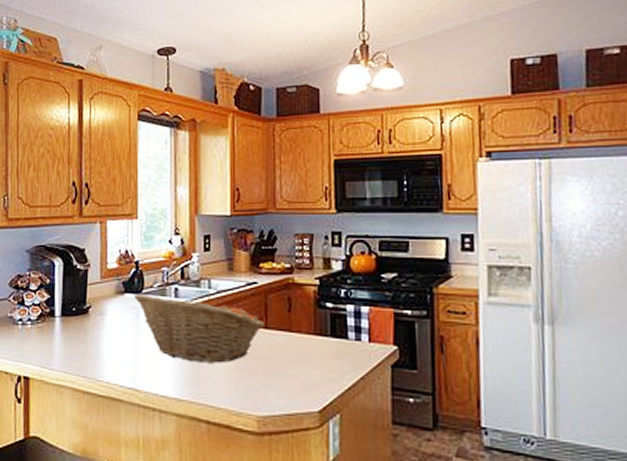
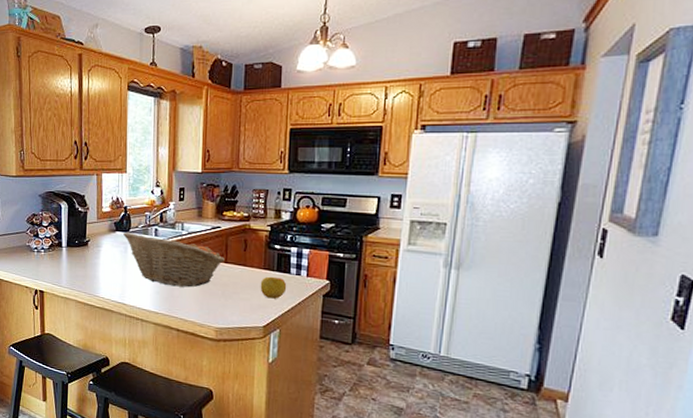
apple: none [311,344,345,373] -> present [260,276,287,299]

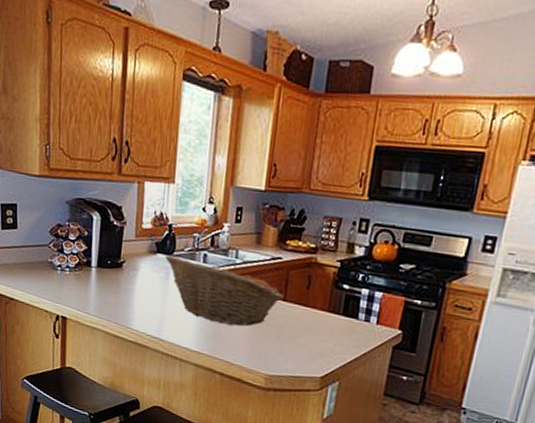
apple: present [260,276,287,299] -> none [321,320,353,347]

